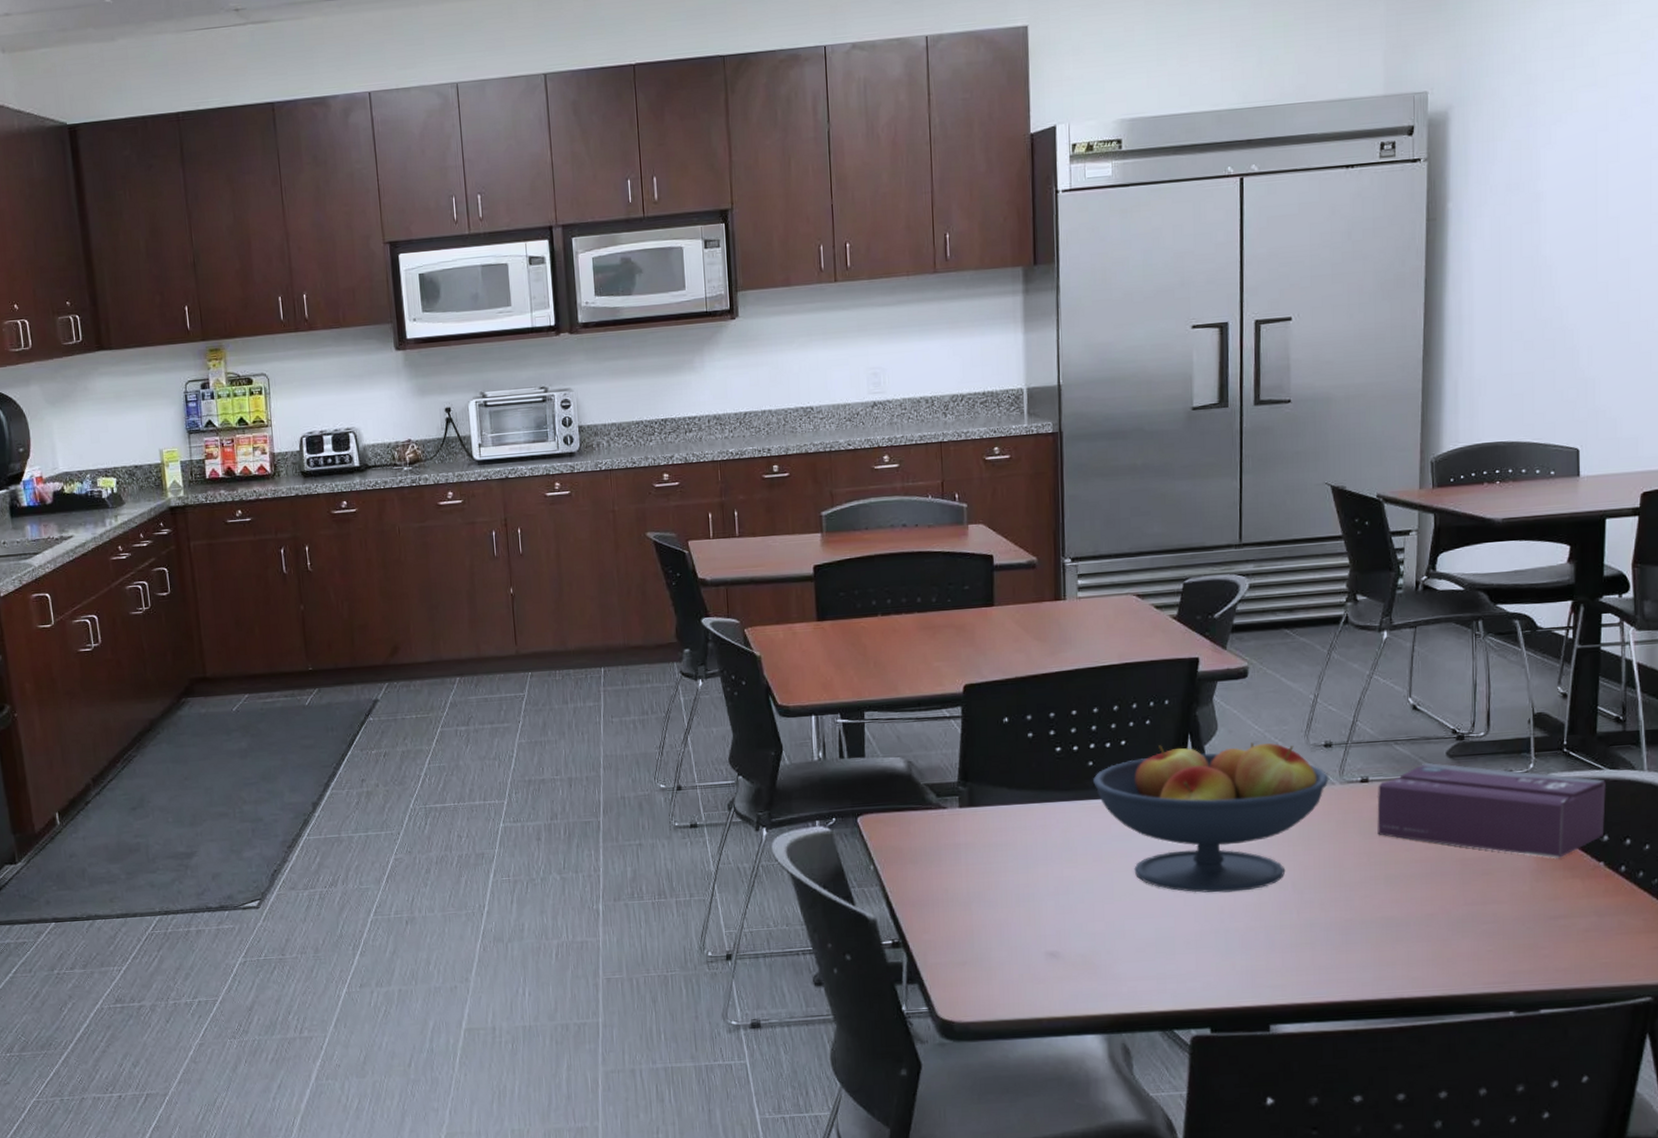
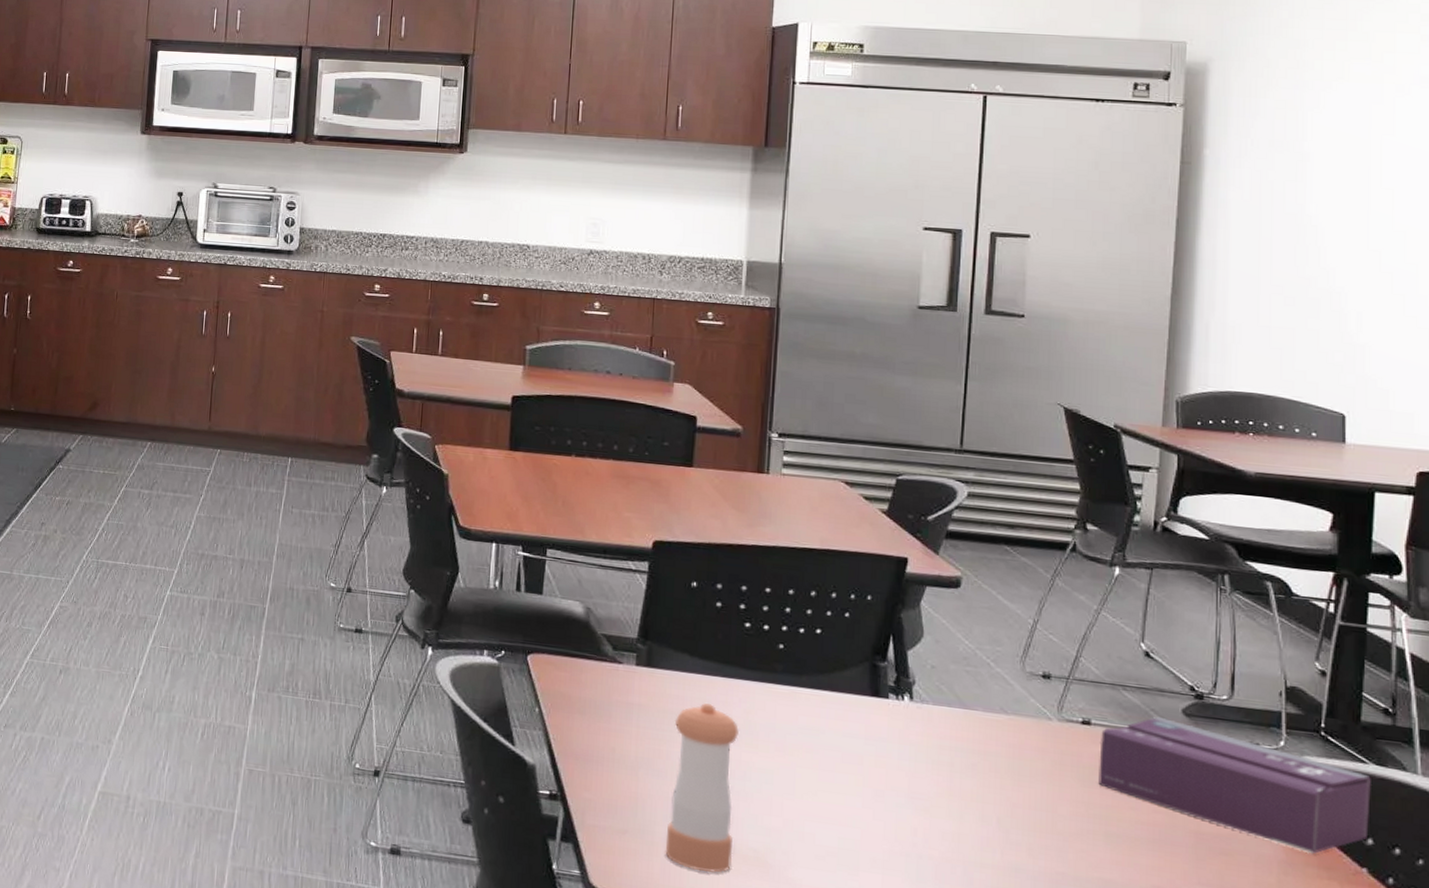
pepper shaker: none [999,830,1063,984] -> present [665,703,739,873]
fruit bowl: present [1092,742,1329,893] -> none [781,641,1046,817]

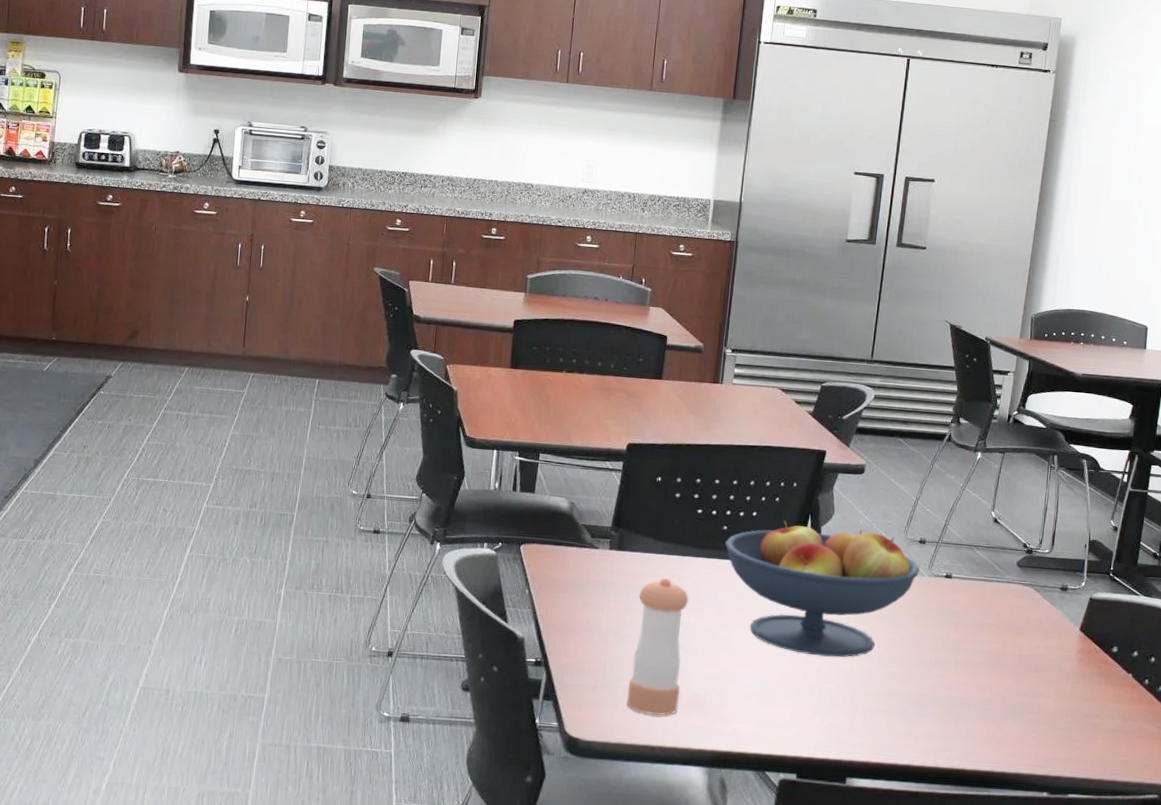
fruit bowl: none [781,641,1046,817] -> present [724,520,920,658]
tissue box: present [1098,716,1371,854] -> none [954,568,1141,666]

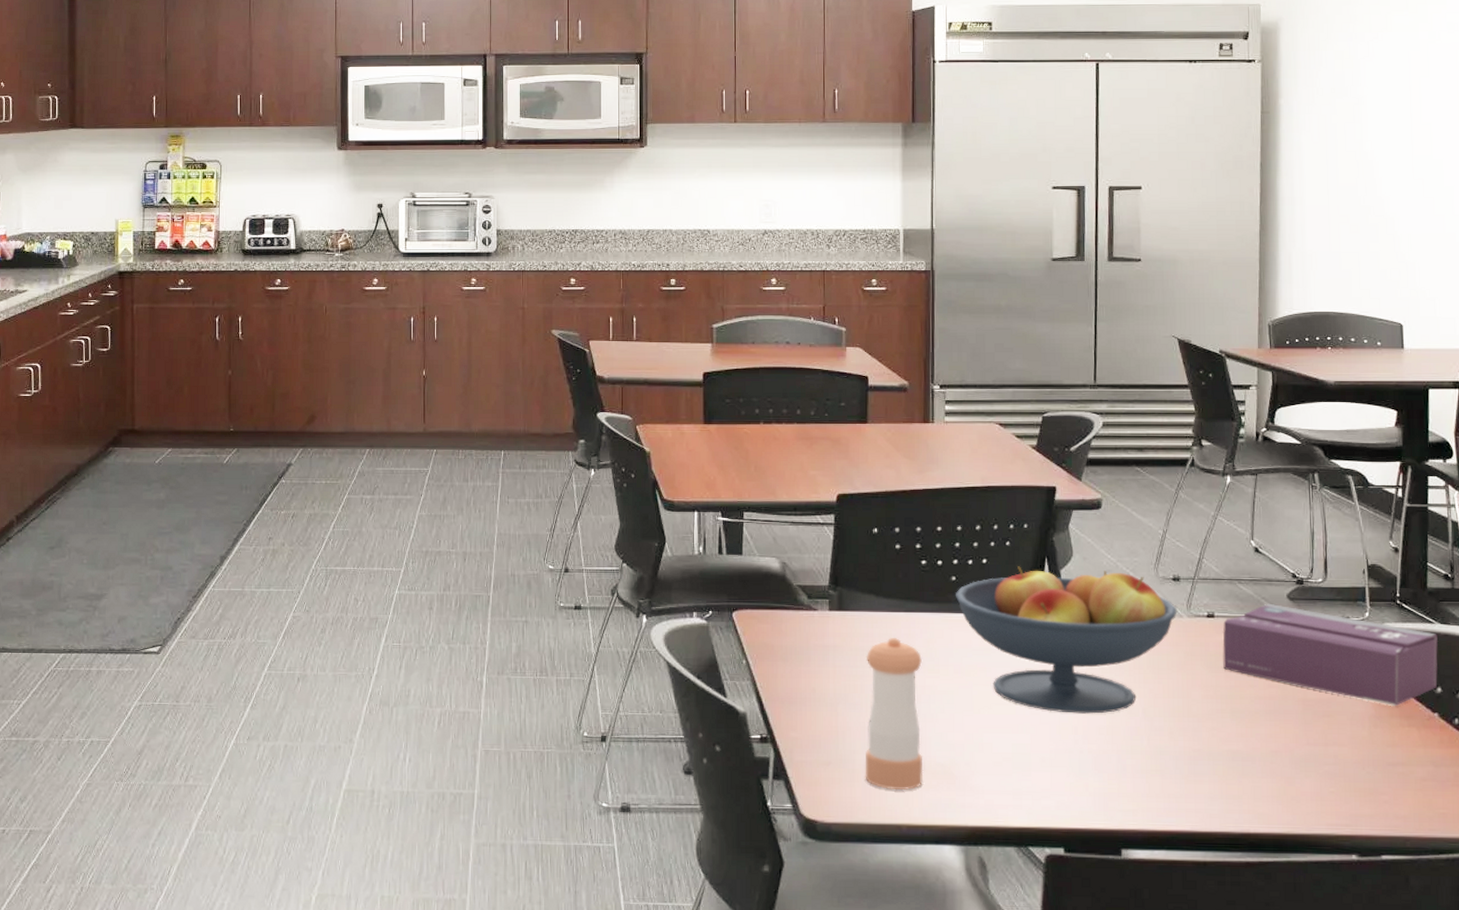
tissue box: none [954,568,1141,666] -> present [1222,603,1438,707]

